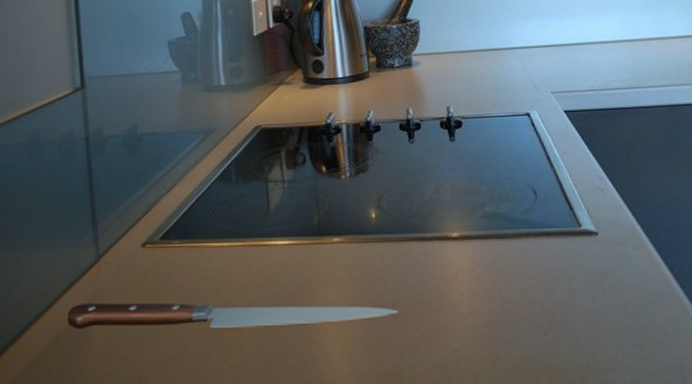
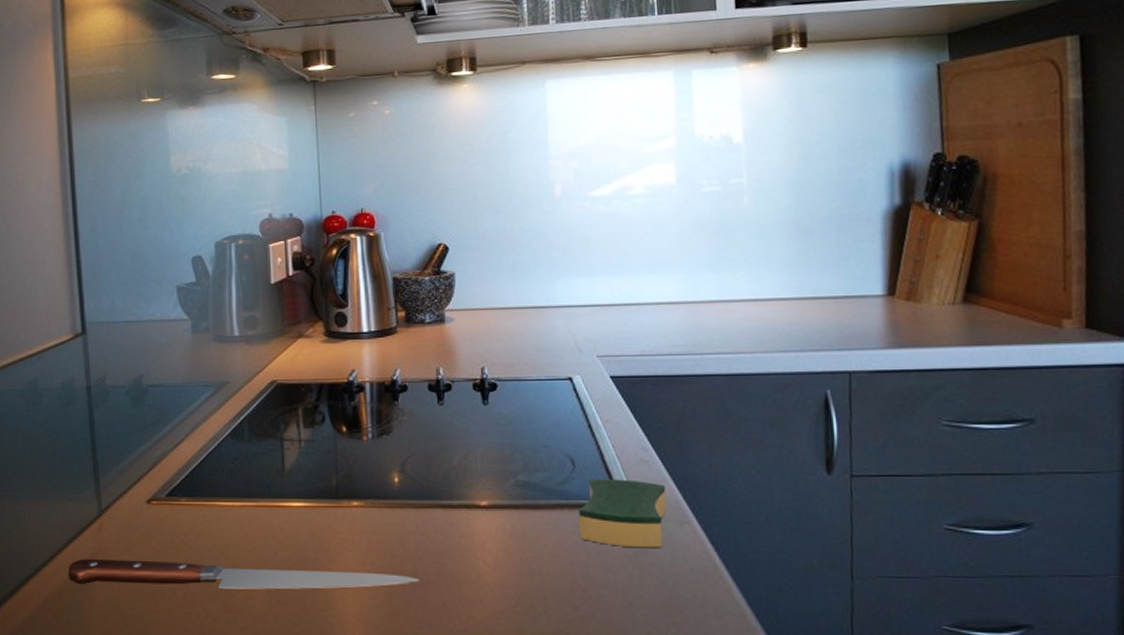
sponge: none [542,207,623,273] -> present [578,479,667,549]

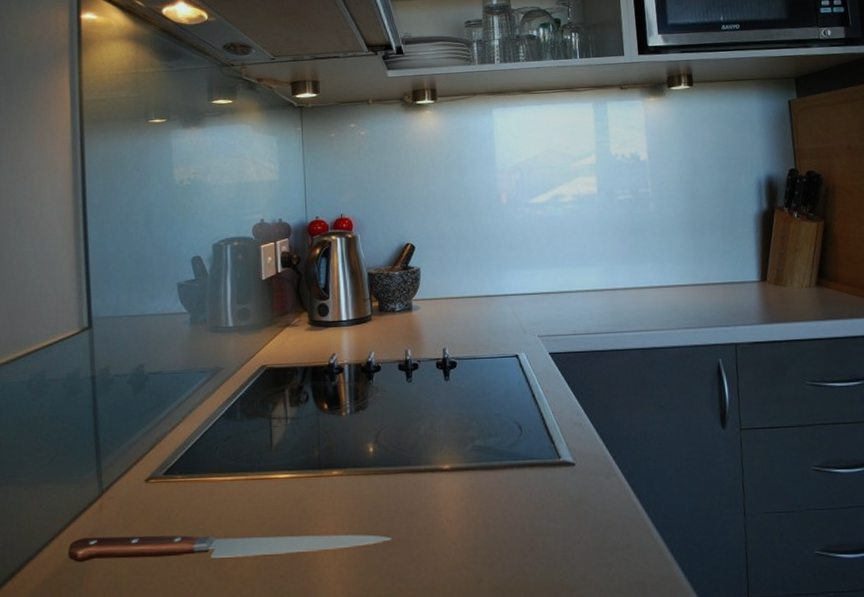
sponge: present [578,479,667,549] -> none [525,440,597,500]

